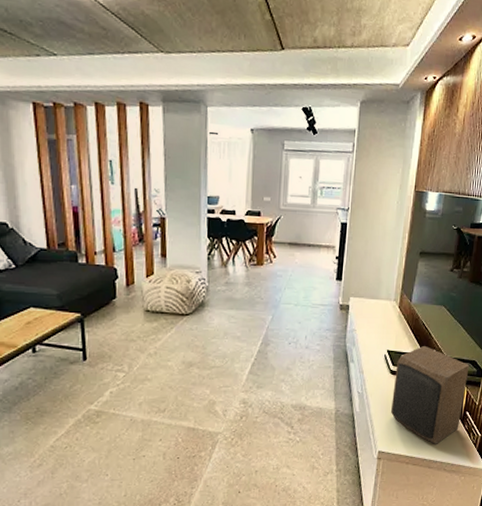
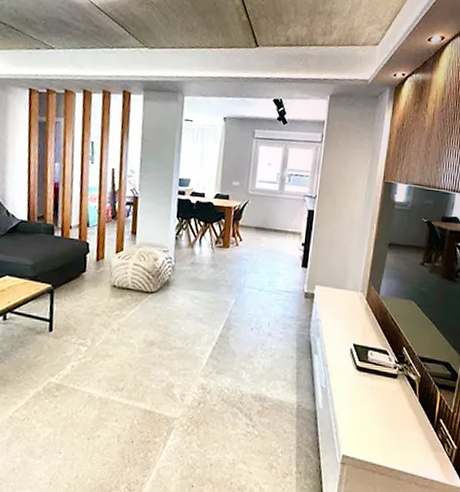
speaker: present [390,345,470,444] -> none [356,341,443,453]

